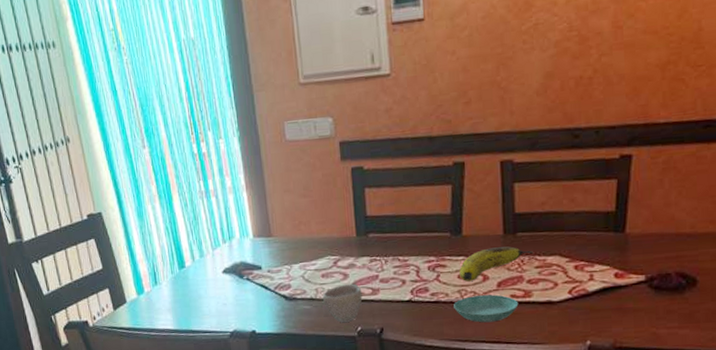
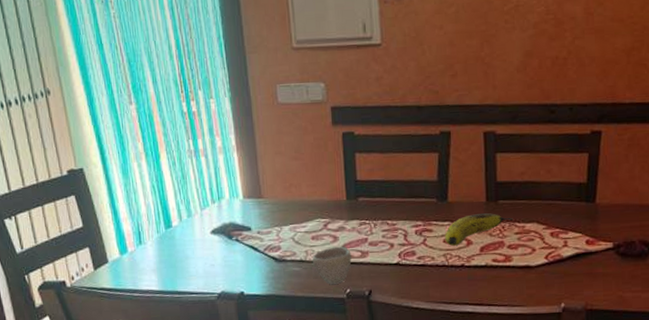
saucer: present [454,294,519,323] -> none [439,259,500,286]

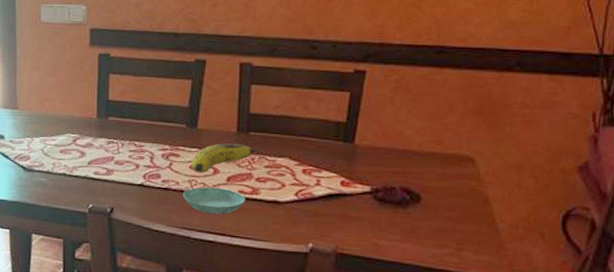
cup: present [313,246,352,284] -> none [59,162,97,198]
saucer: none [439,259,500,286] -> present [183,187,246,215]

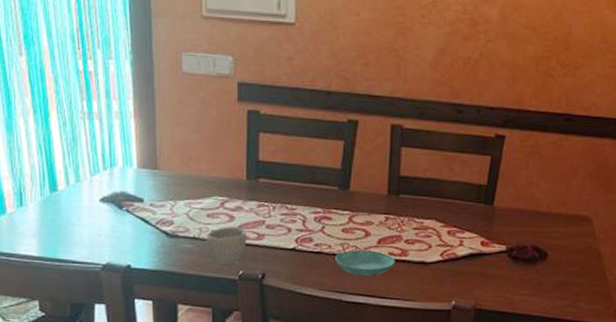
cup: none [59,162,97,198] -> present [206,226,247,264]
fruit: present [191,143,264,173] -> none [344,206,413,236]

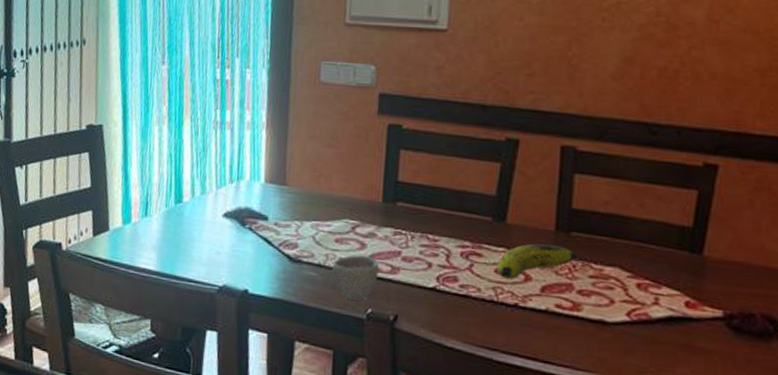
saucer: present [335,250,395,277] -> none [485,296,564,333]
fruit: none [344,206,413,236] -> present [497,243,589,279]

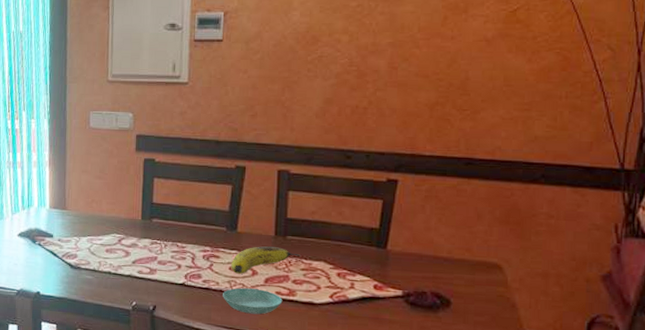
cup: present [332,255,379,300] -> none [105,261,141,296]
saucer: none [485,296,564,333] -> present [223,287,283,315]

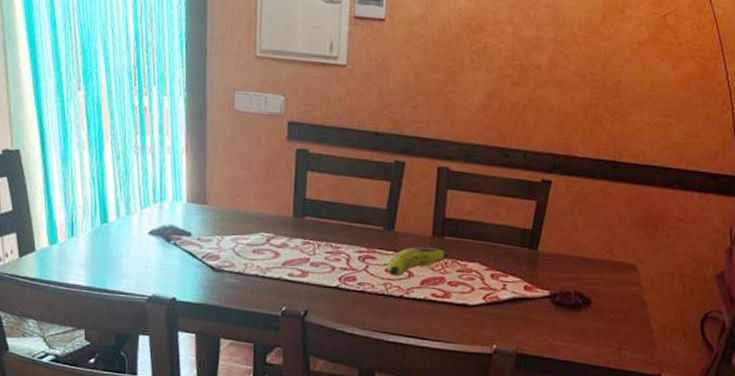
saucer: present [223,287,283,315] -> none [378,290,438,318]

